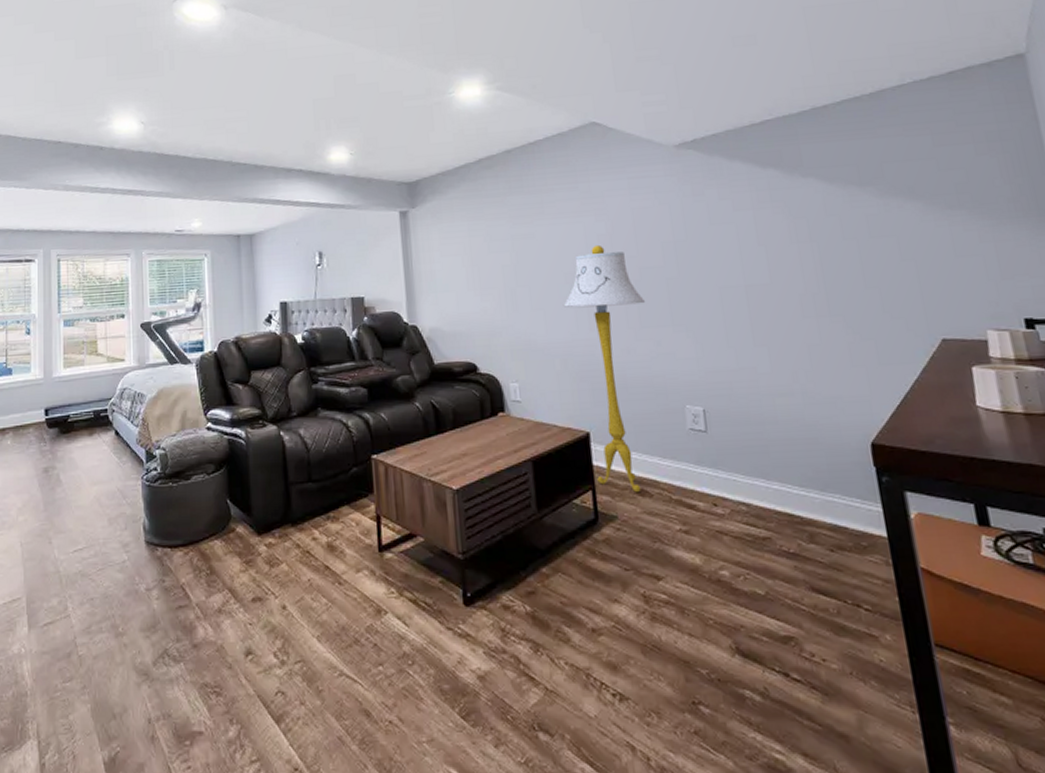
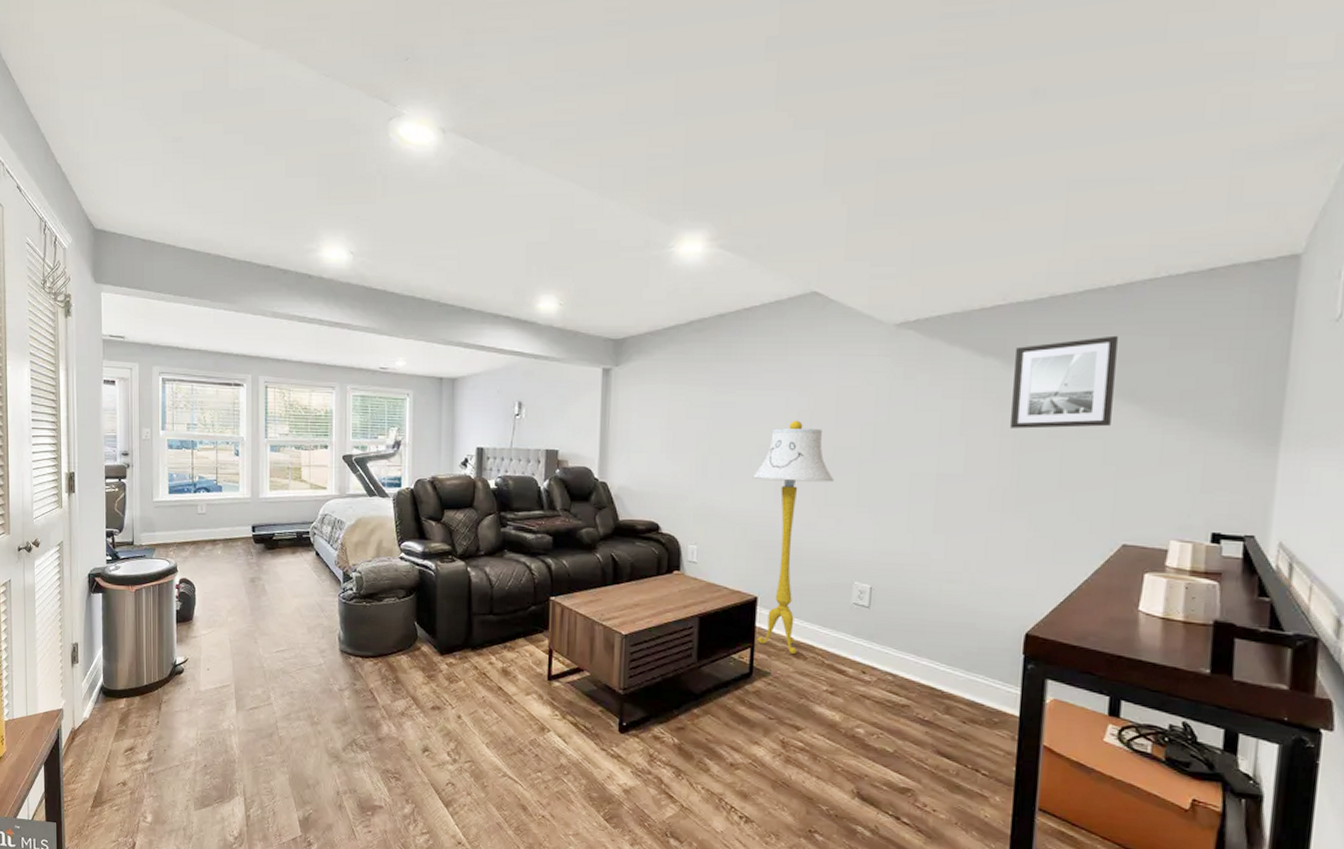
wall art: none [792,138,898,234] -> present [1011,335,1118,429]

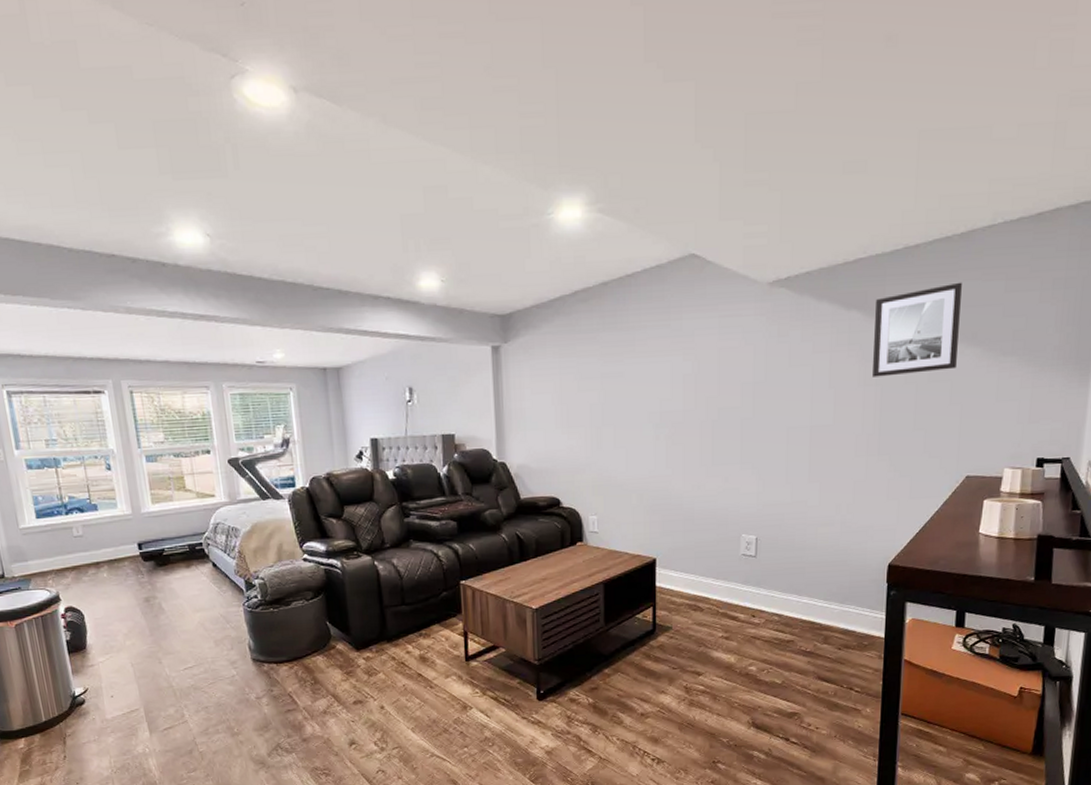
floor lamp: present [752,420,834,655] -> none [644,384,719,608]

